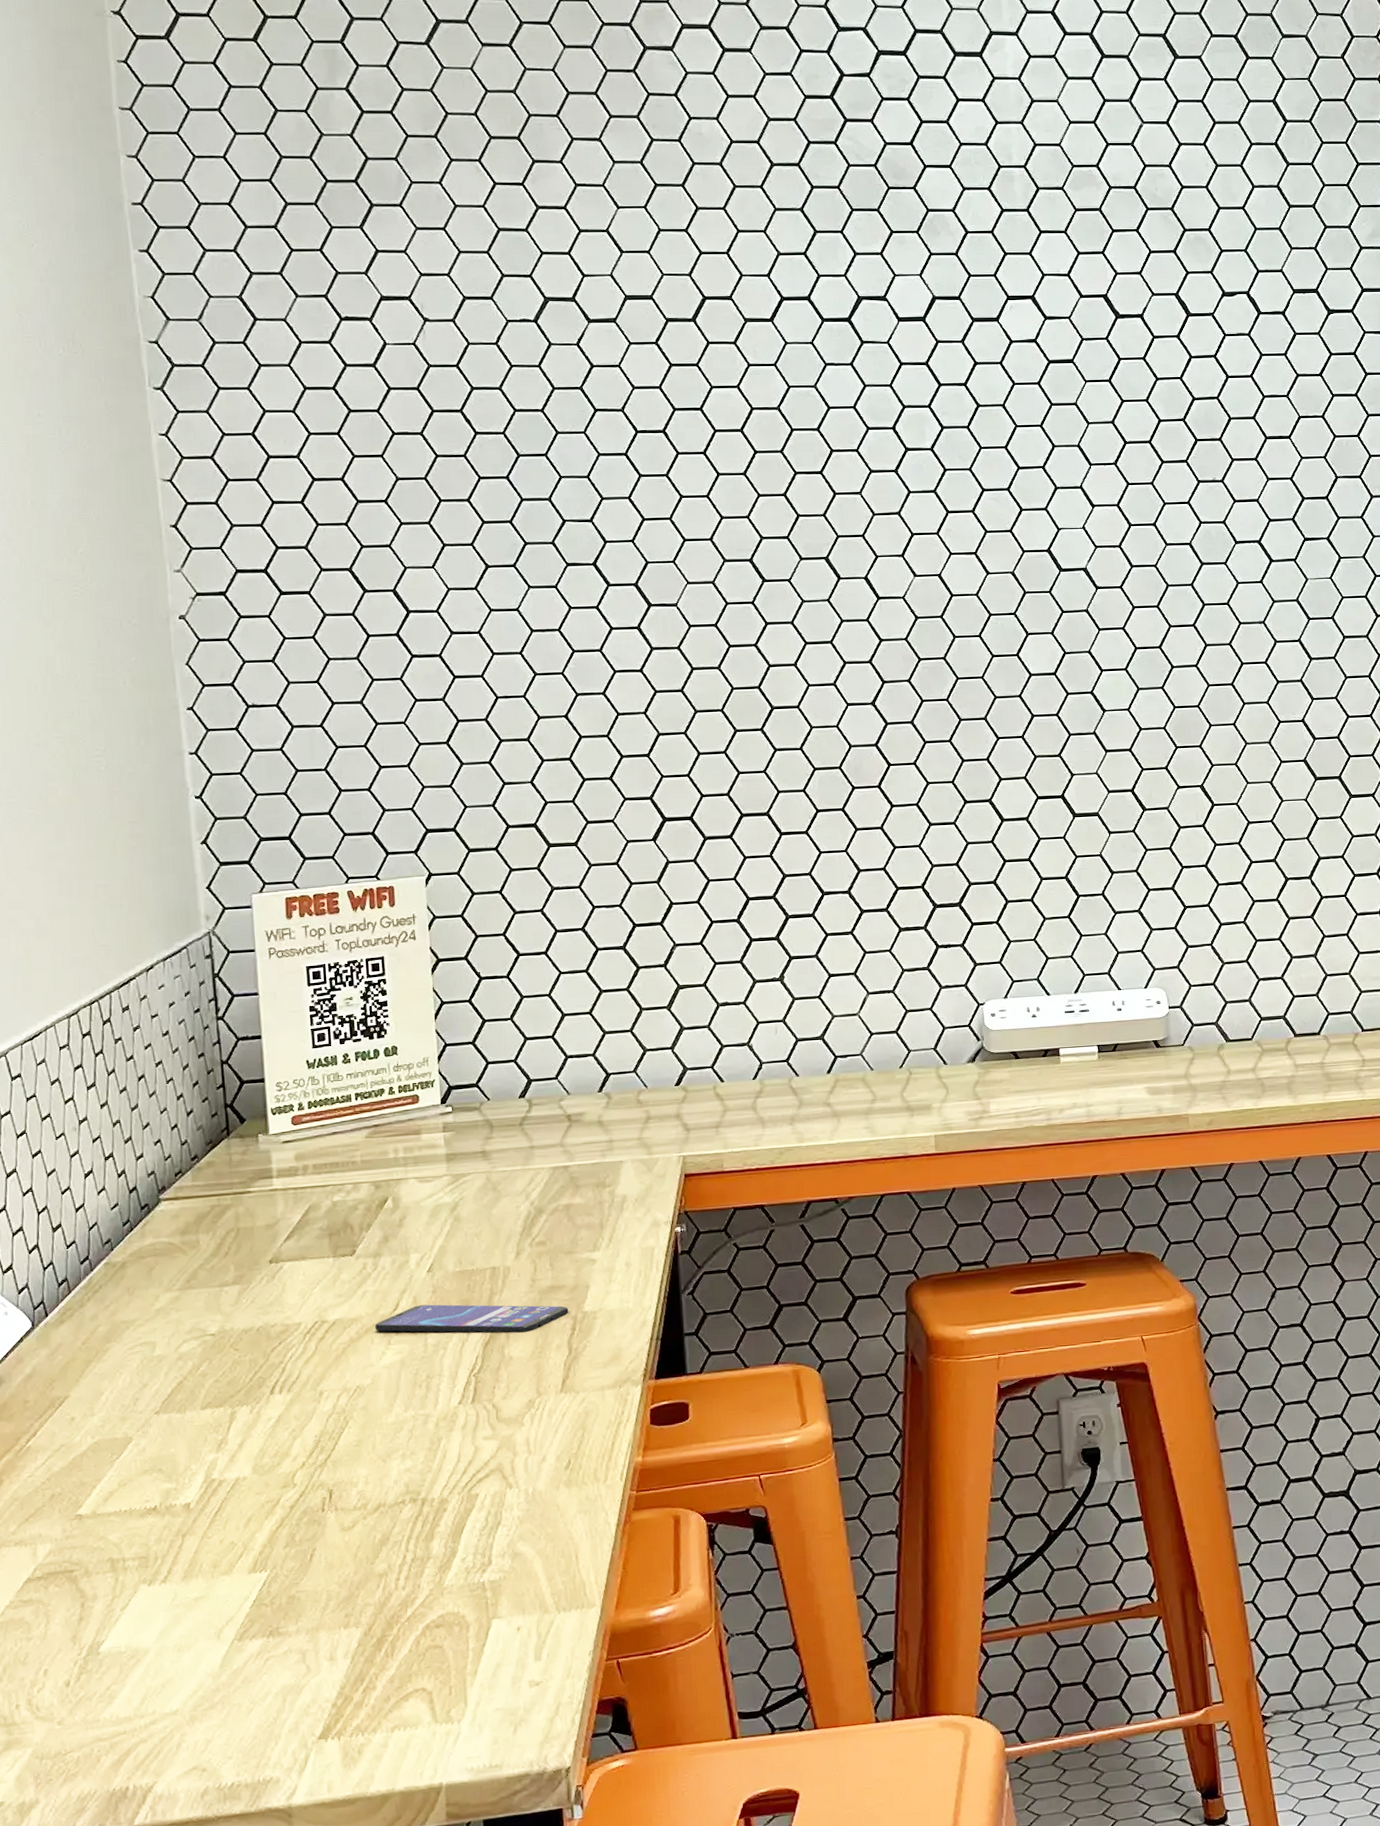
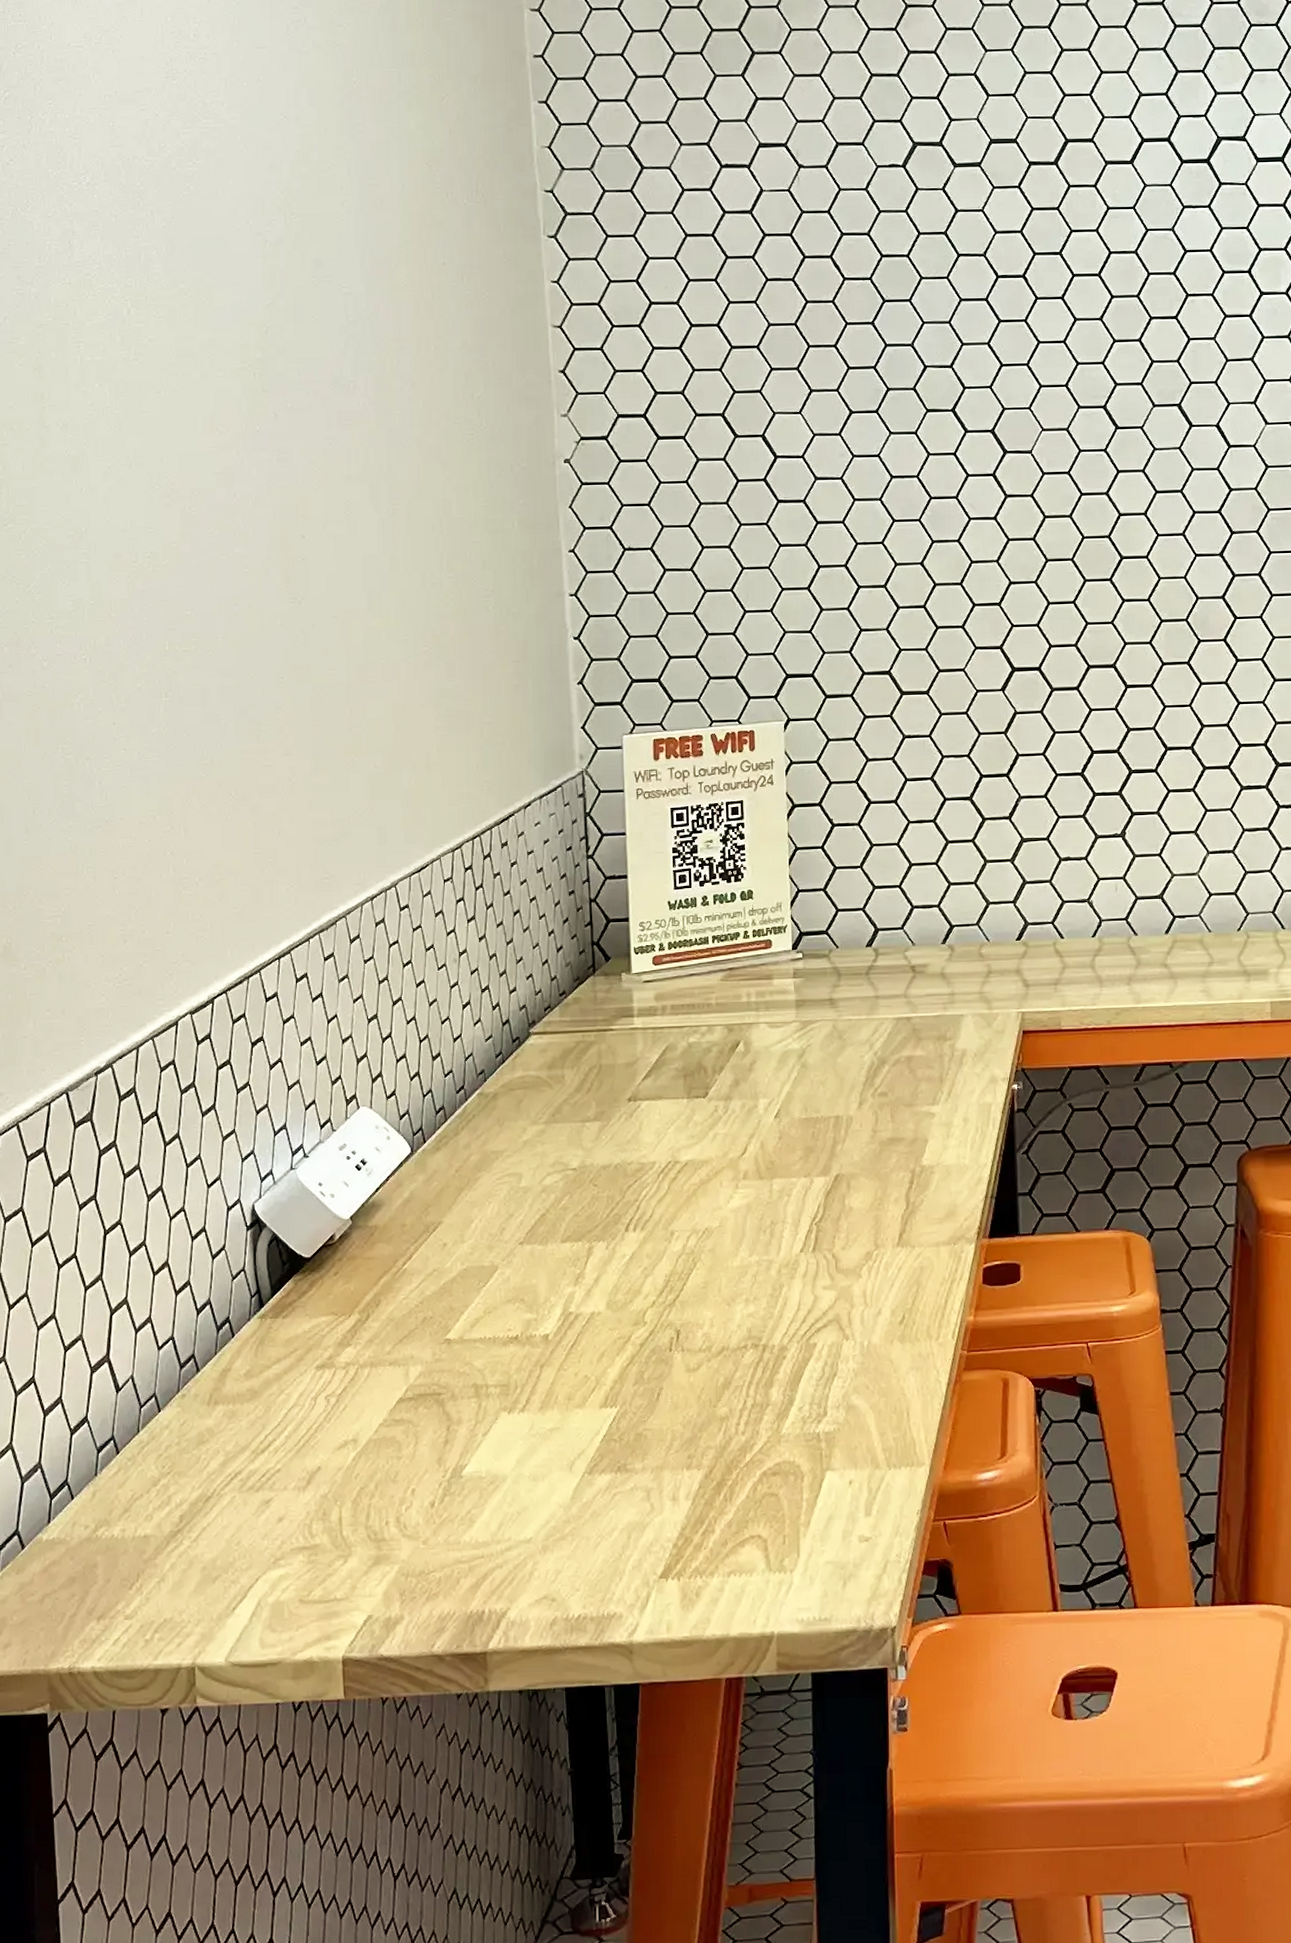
smartphone: present [374,1304,569,1333] -> none [723,1150,908,1184]

